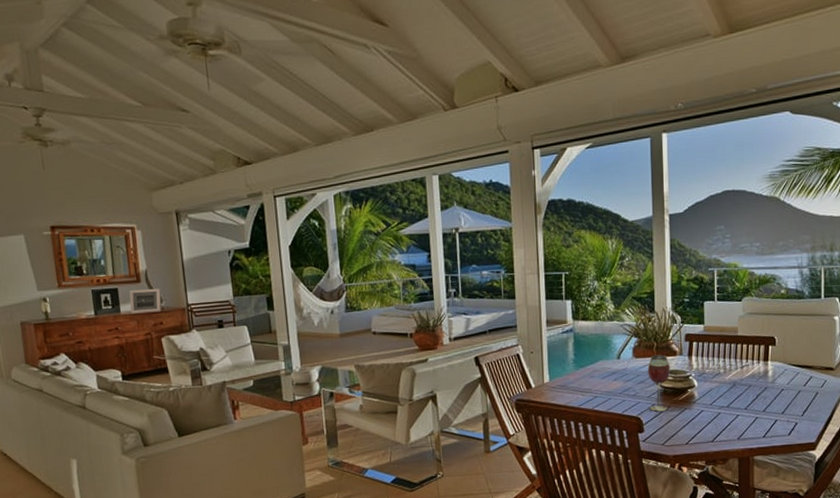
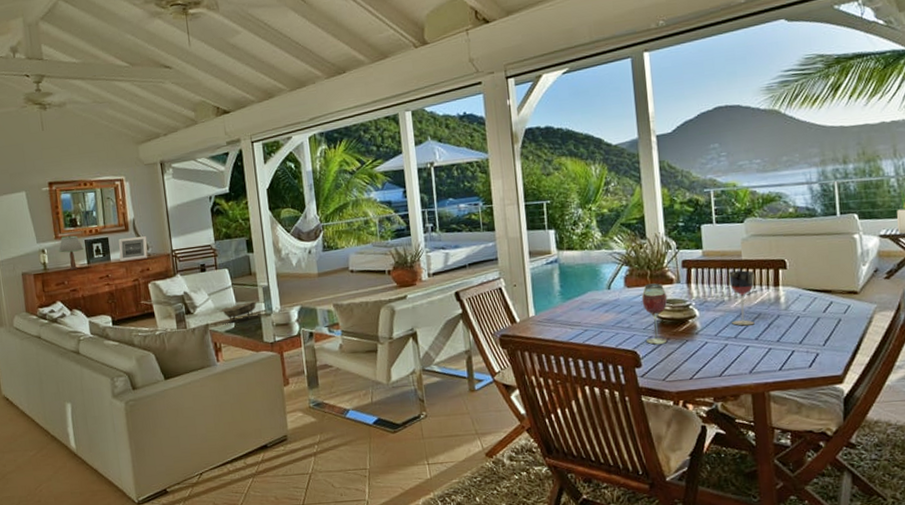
table lamp: none [62,284,90,322] -> present [58,235,83,271]
decorative bowl: none [236,357,278,381] -> present [219,299,258,323]
wineglass: none [725,345,748,397] -> present [729,270,755,326]

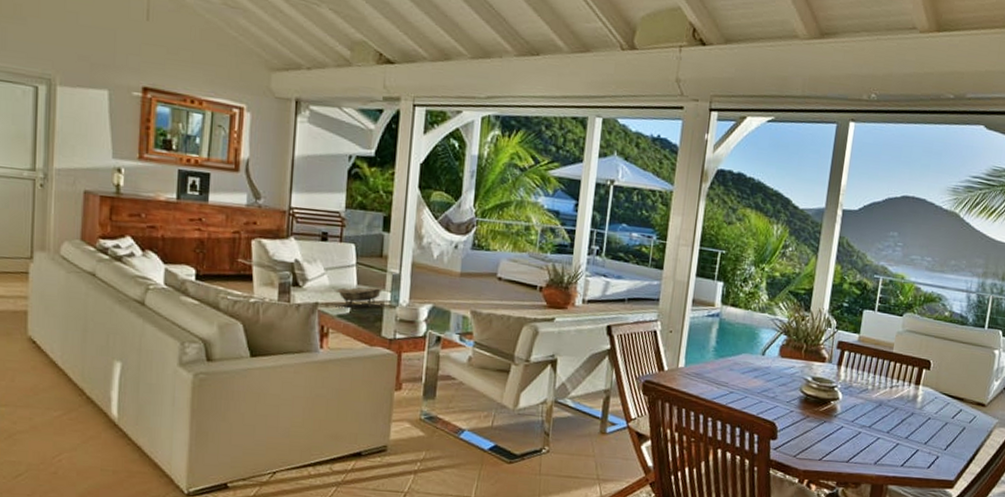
table lamp: present [58,235,83,271] -> none [141,158,175,204]
picture frame: present [118,236,148,262] -> none [220,177,261,210]
wineglass: present [641,283,668,345] -> none [786,358,817,421]
wineglass: present [729,270,755,326] -> none [869,362,901,418]

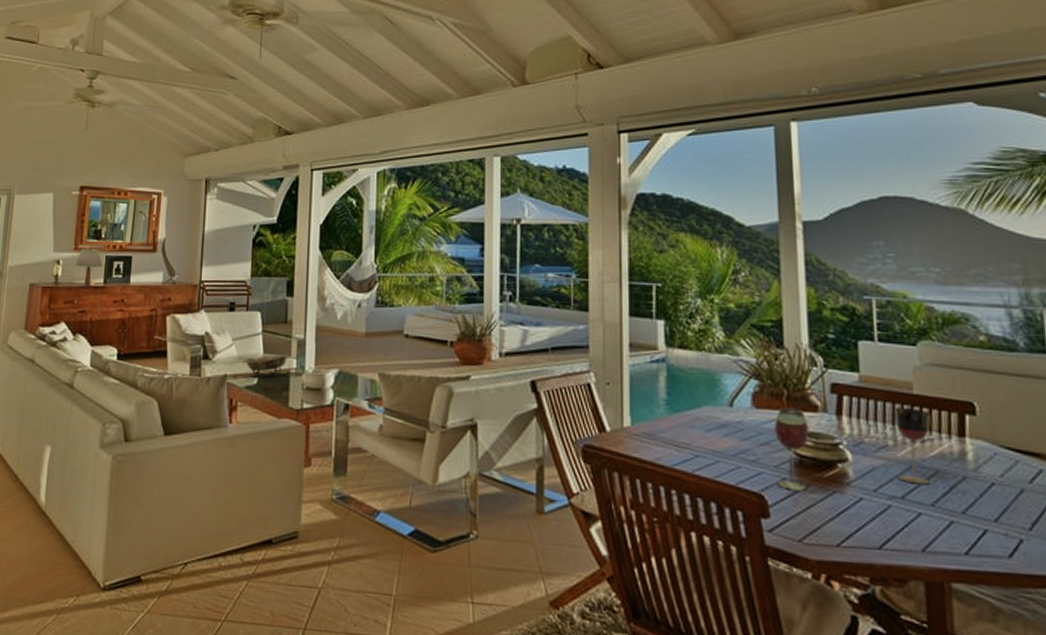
table lamp: none [141,158,175,204] -> present [75,248,103,289]
wineglass: none [786,358,817,421] -> present [774,407,810,491]
wineglass: none [869,362,901,418] -> present [895,407,931,485]

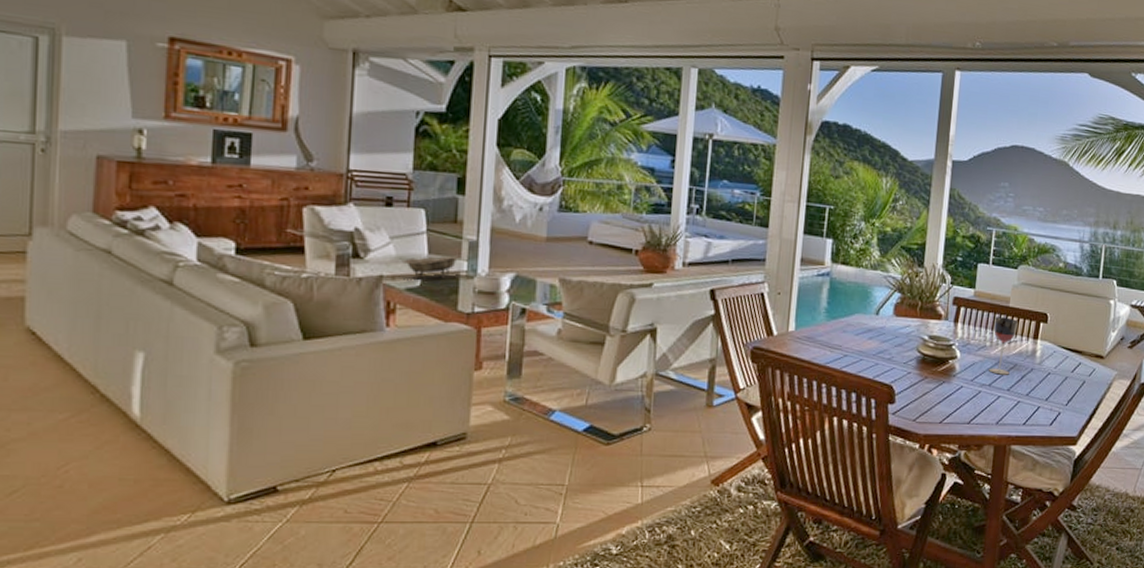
table lamp: present [75,248,103,289] -> none [167,117,209,169]
wineglass: present [774,407,810,491] -> none [904,316,933,382]

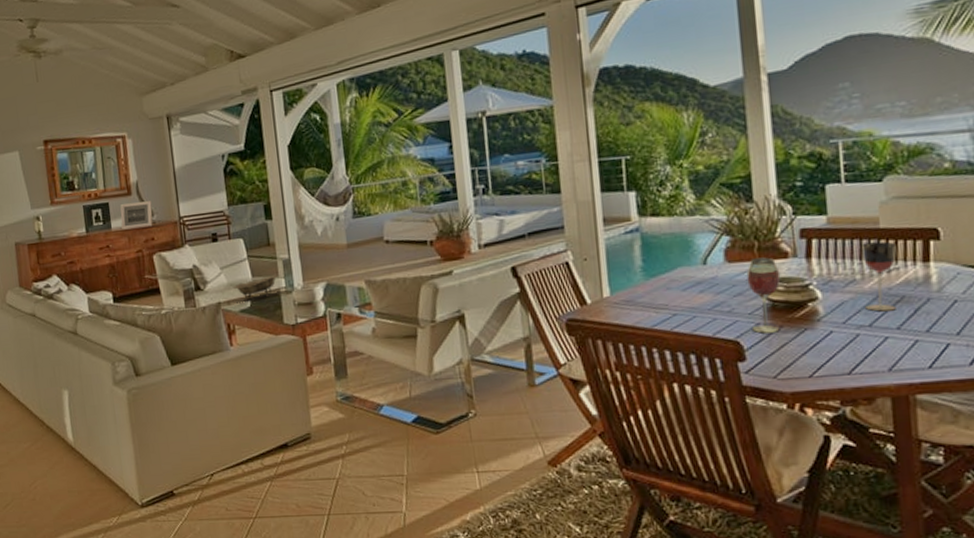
picture frame: none [265,138,313,174] -> present [120,201,153,230]
wineglass: none [904,316,933,382] -> present [746,257,781,334]

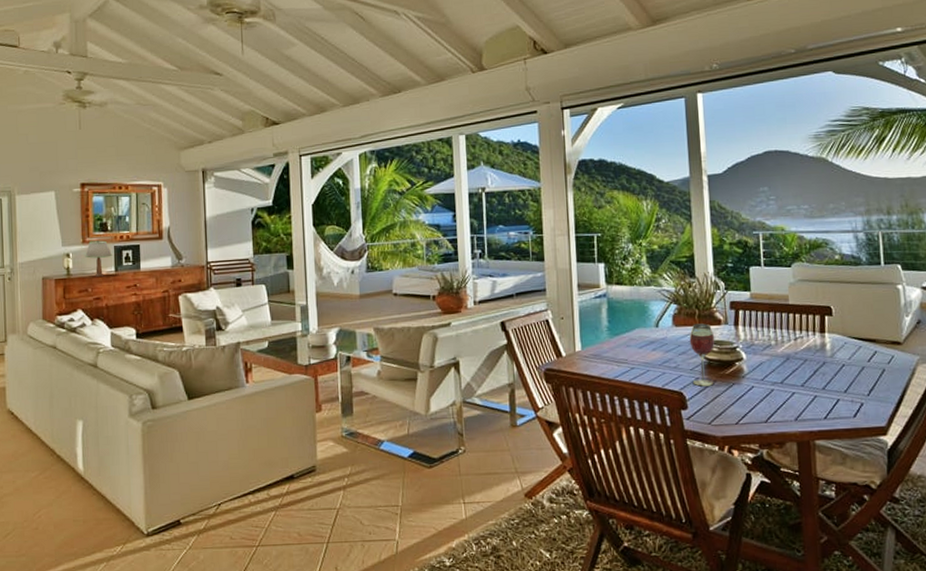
table lamp: none [54,200,82,240] -> present [85,240,112,278]
picture frame: present [120,201,153,230] -> none [150,246,182,271]
decorative bowl: present [232,273,278,301] -> none [252,318,295,342]
wineglass: present [862,241,897,312] -> none [776,315,801,372]

